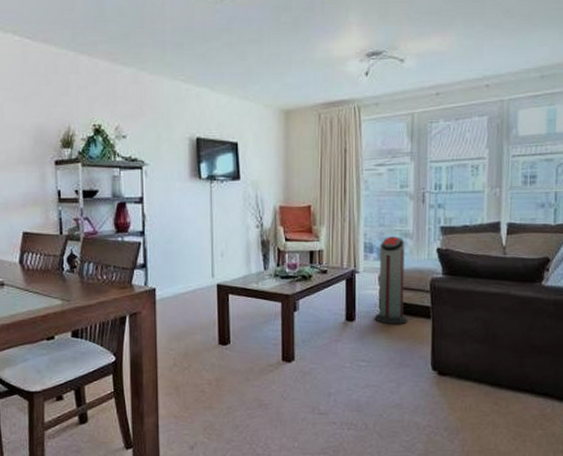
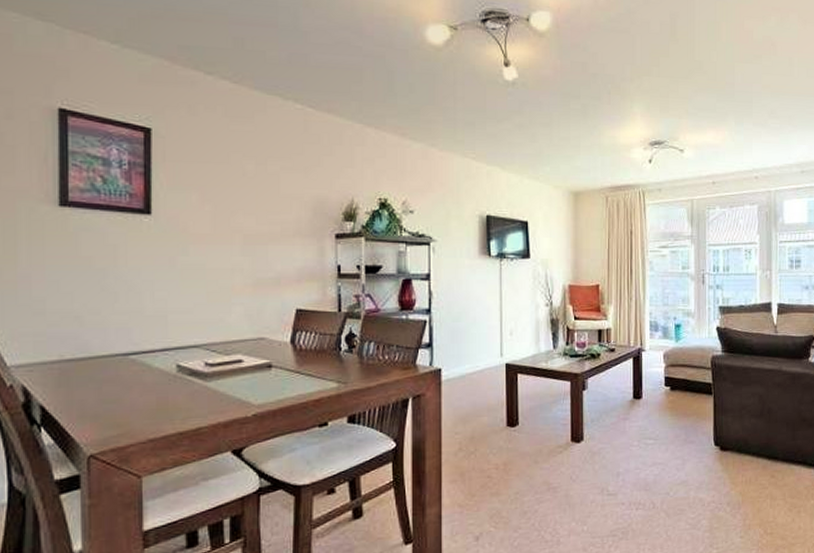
air purifier: present [374,236,408,325] -> none [660,315,692,402]

